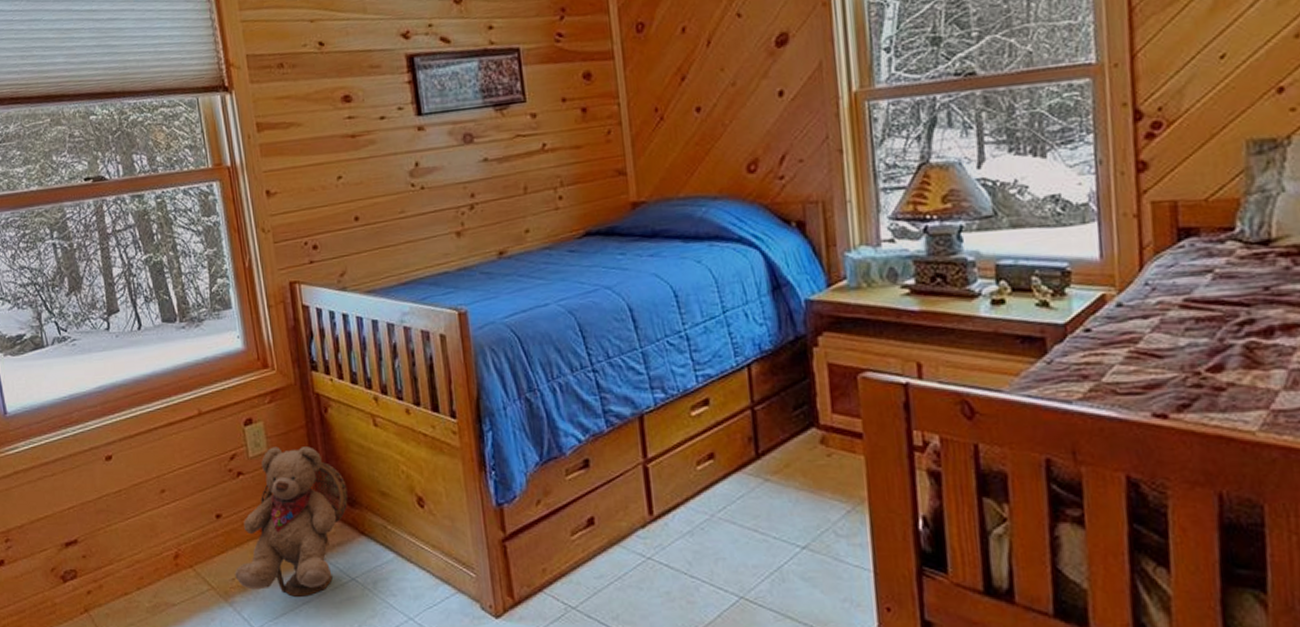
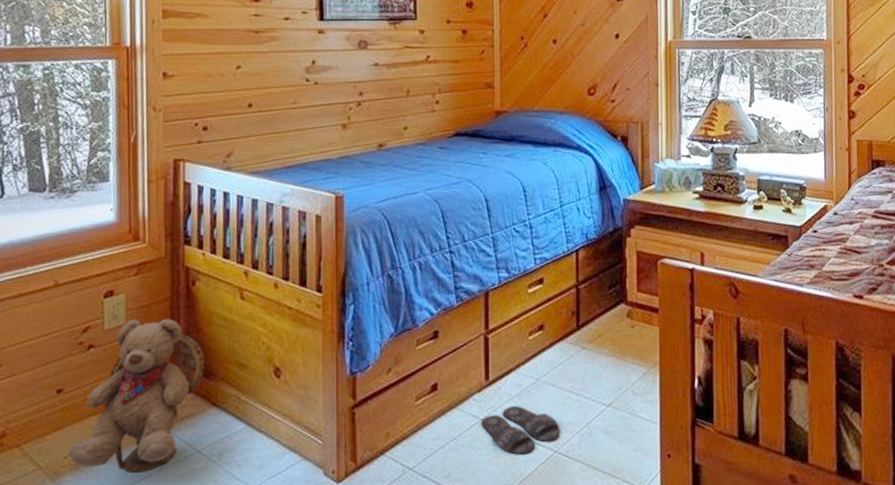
slippers: none [648,544,746,599] -> present [481,405,560,455]

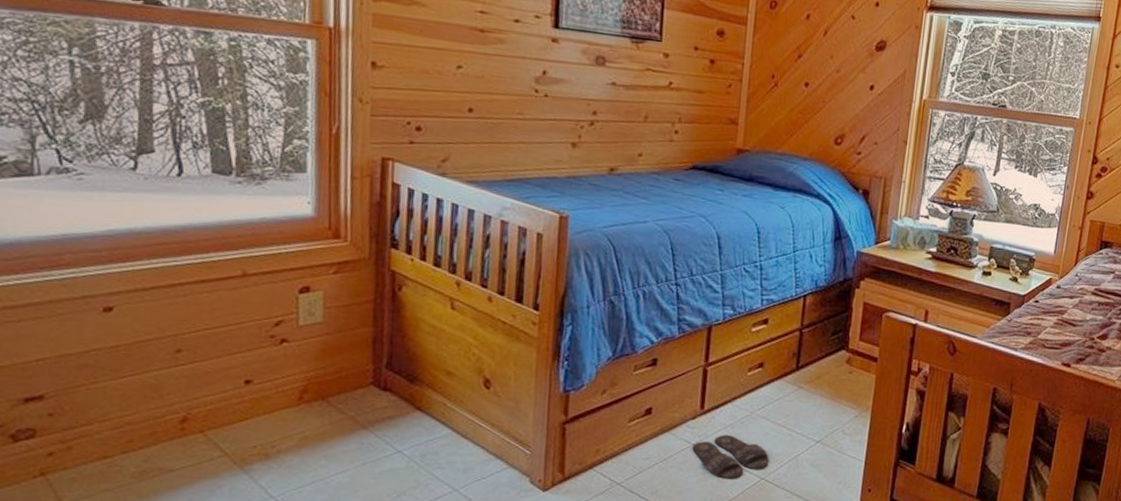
teddy bear: present [68,319,205,473] -> none [258,317,410,467]

